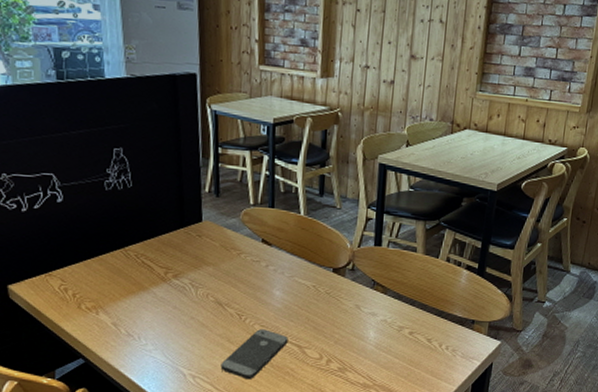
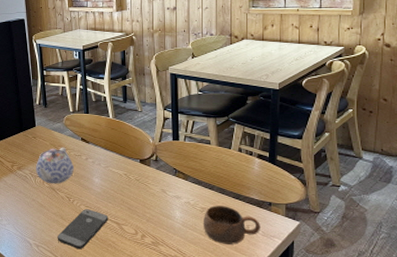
teapot: none [198,250,250,298] -> present [36,147,74,184]
cup: none [398,324,461,368] -> present [203,205,260,245]

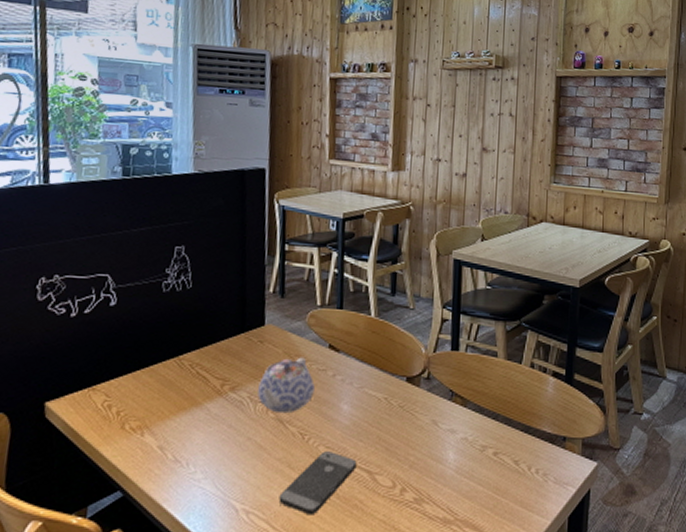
cup: present [203,205,260,245] -> none [482,442,552,497]

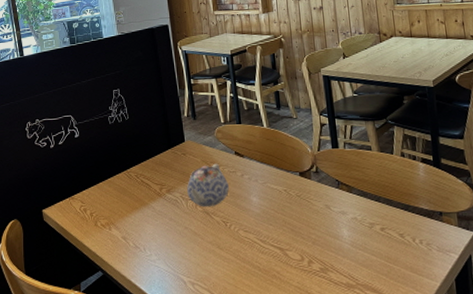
smartphone: present [278,451,357,515] -> none [214,234,271,285]

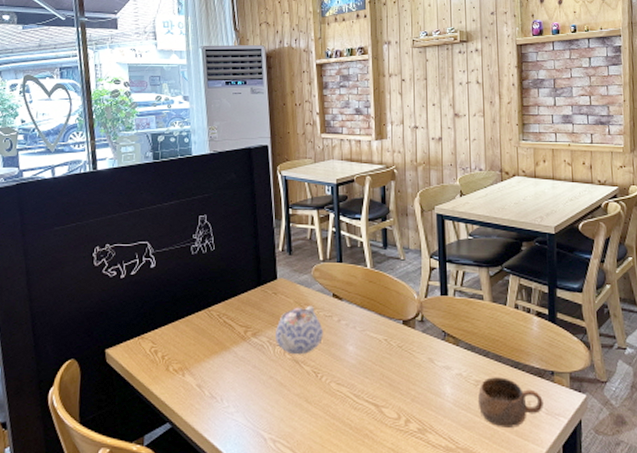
cup: none [373,219,435,265] -> present [477,377,544,428]

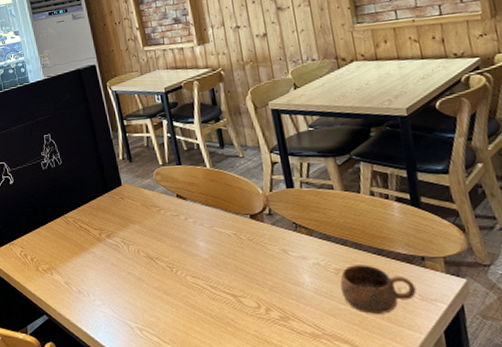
teapot: present [276,305,323,355] -> none [127,207,173,252]

